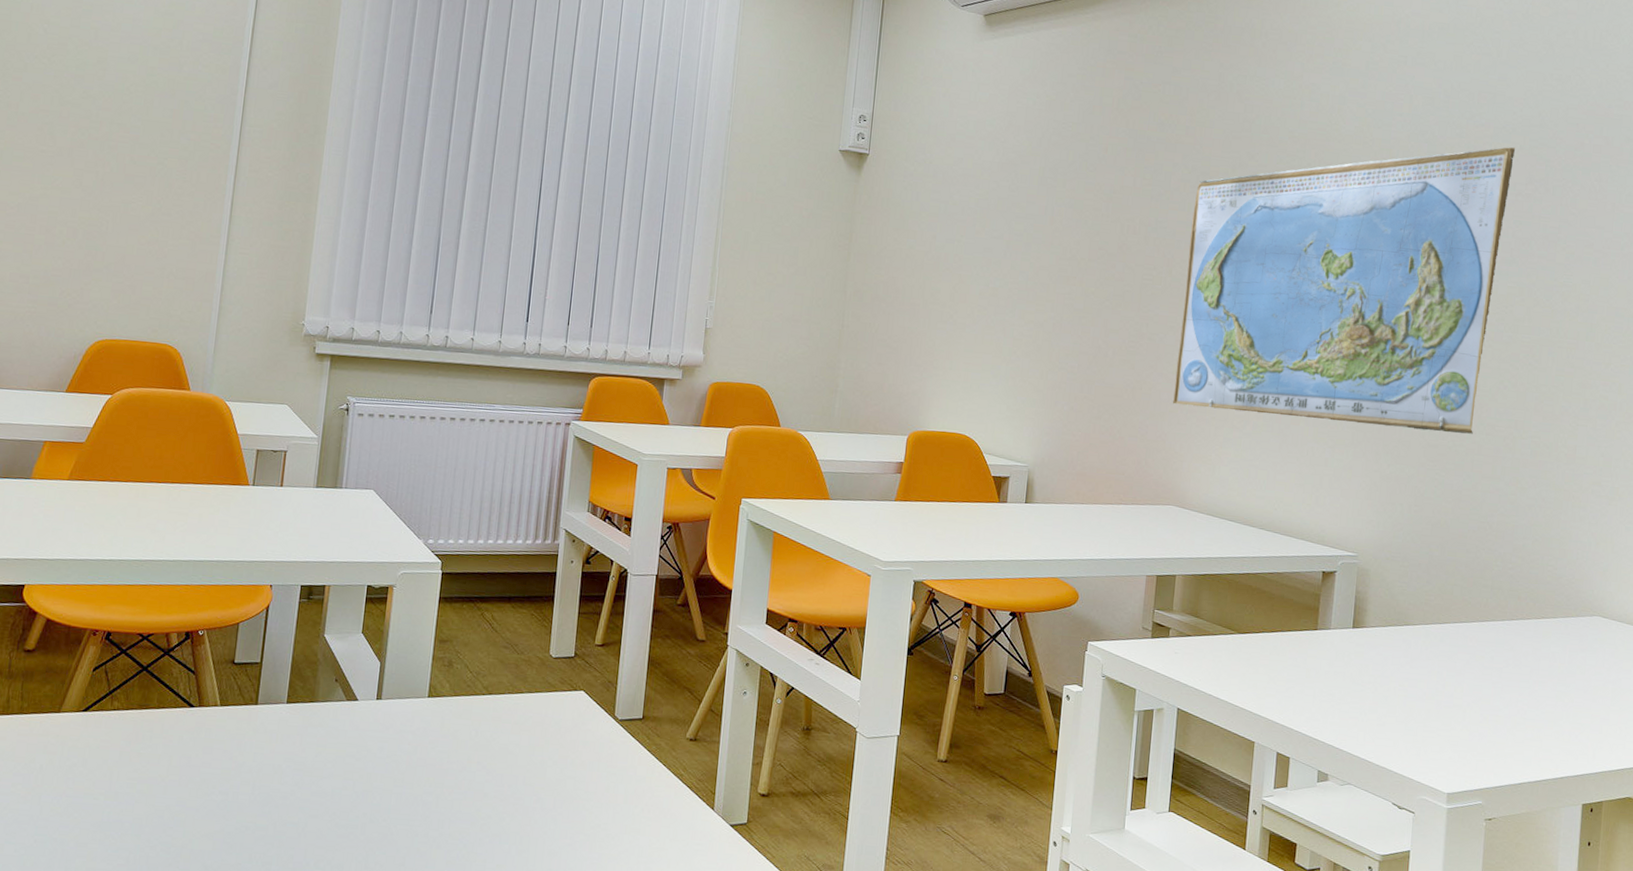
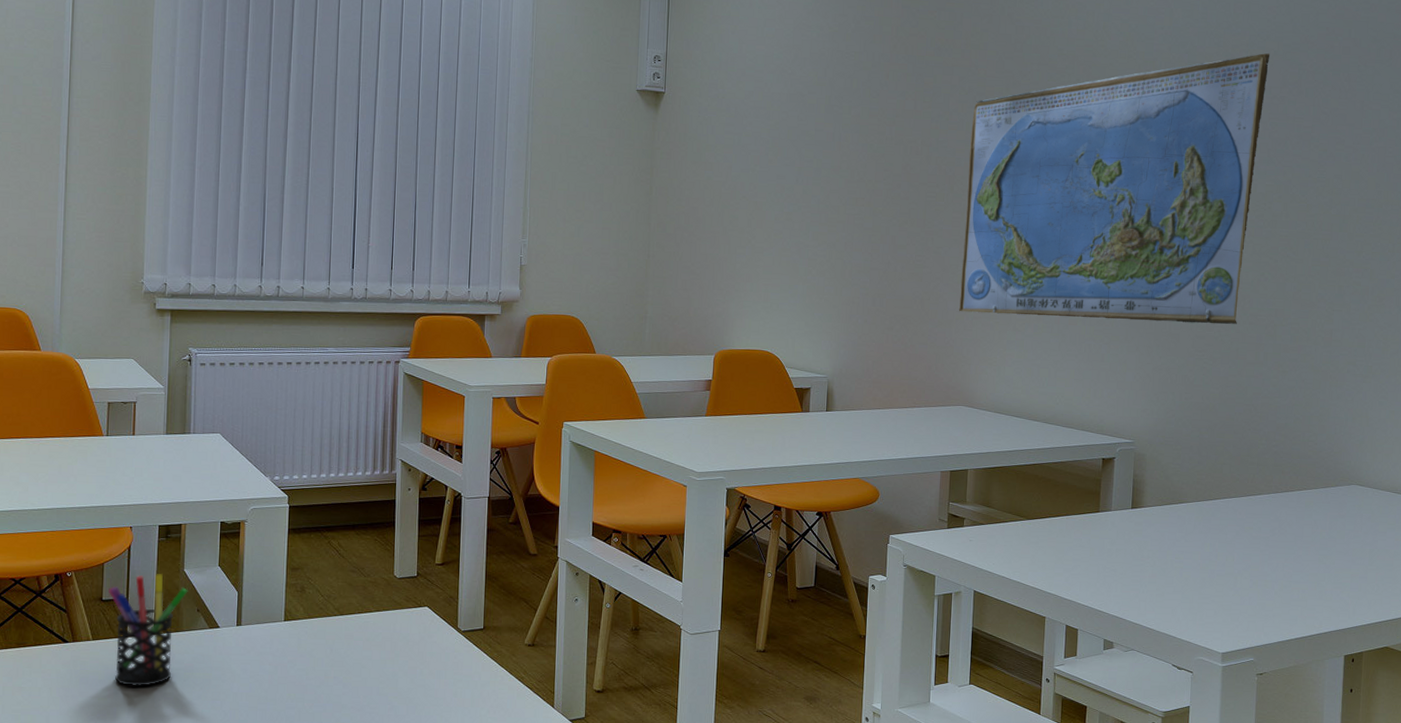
pen holder: none [241,638,327,760] -> present [107,574,188,686]

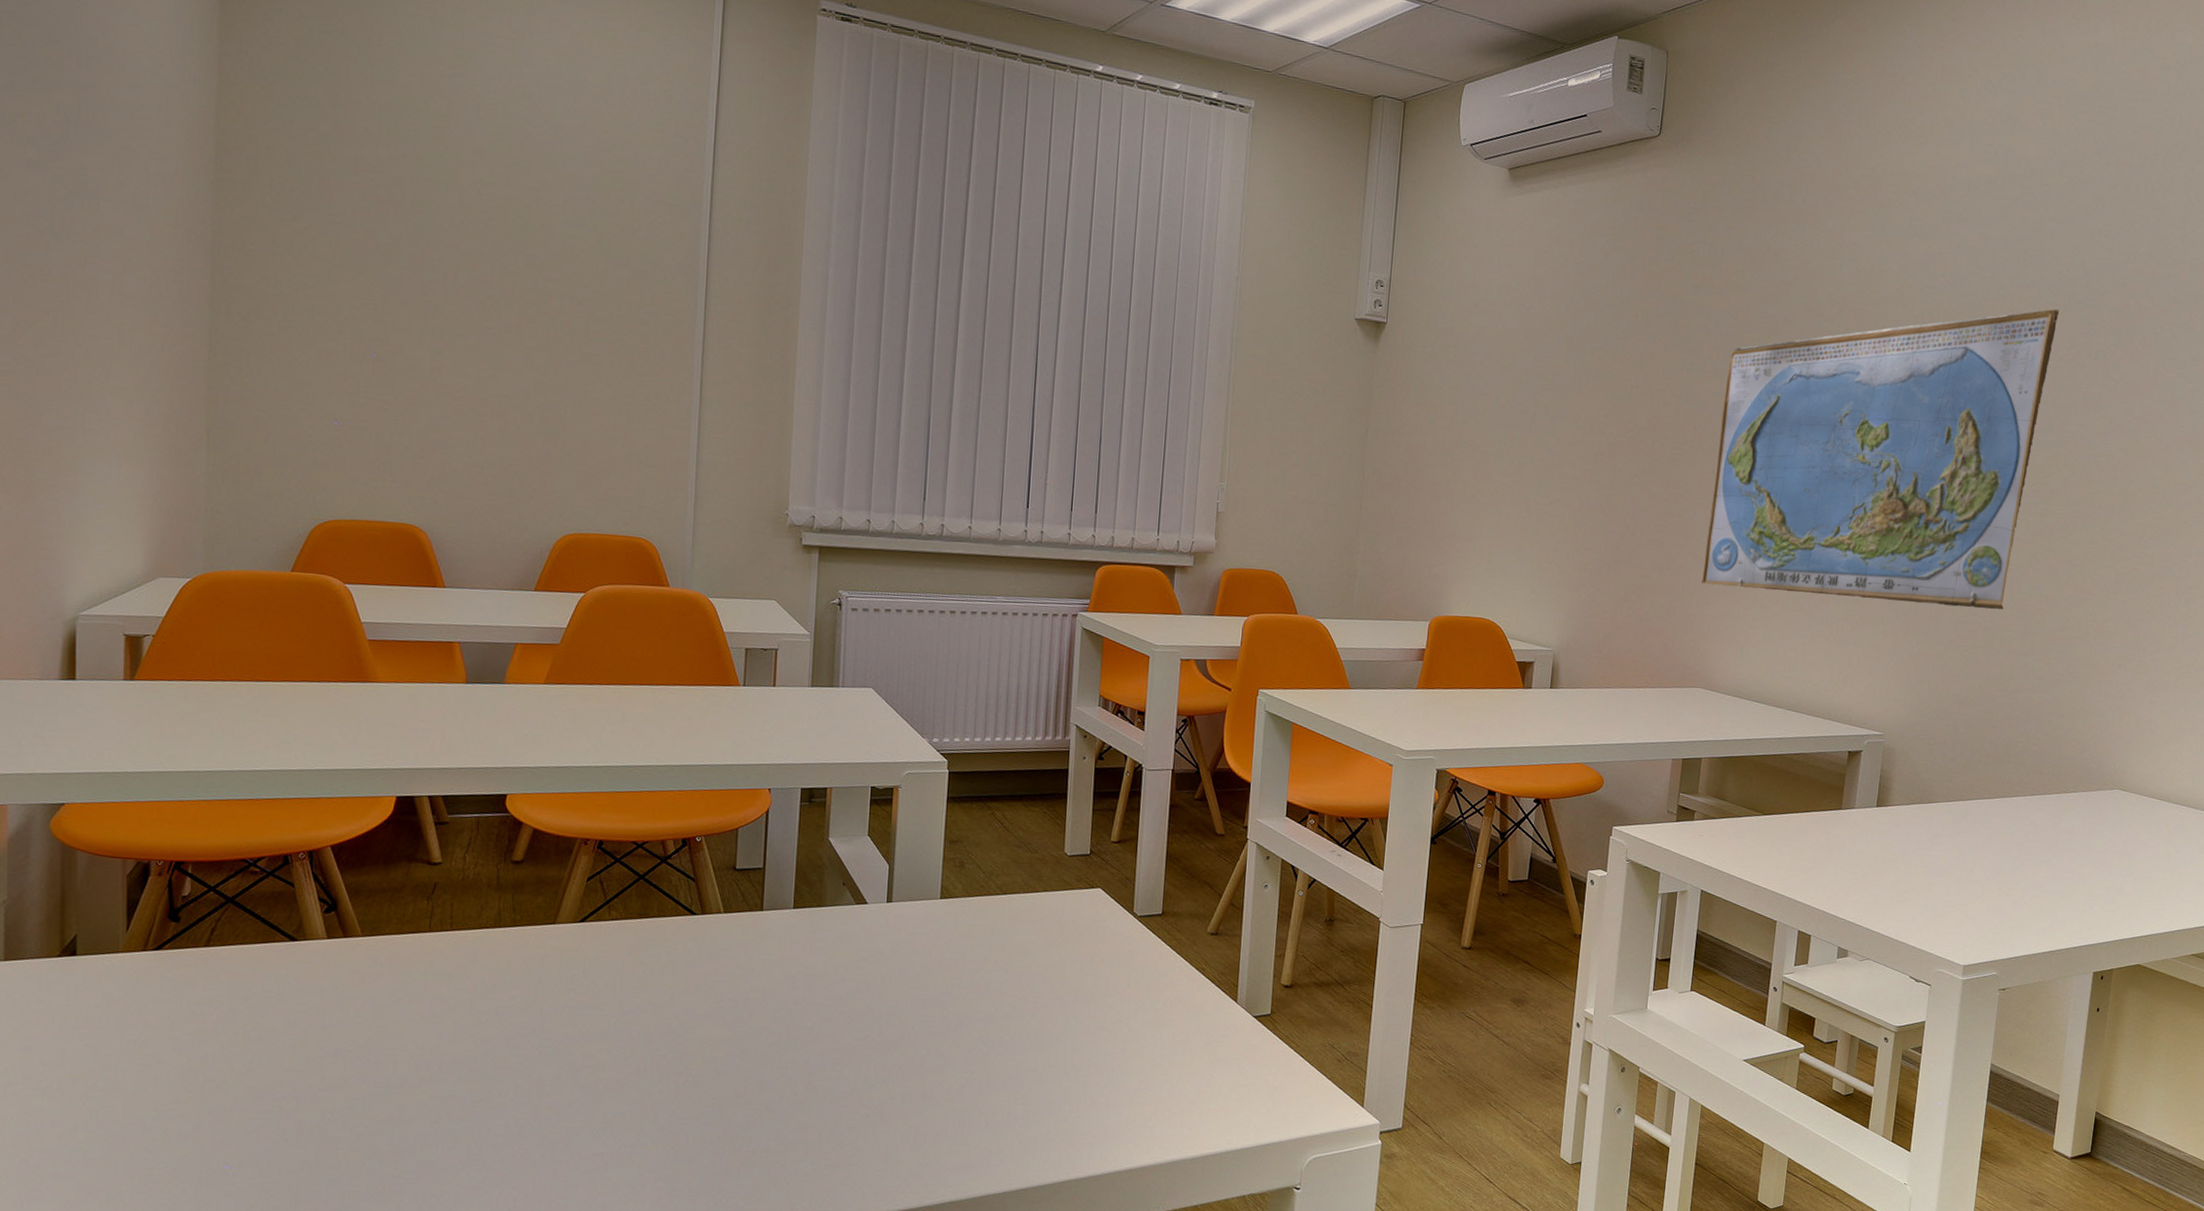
pen holder: present [107,574,188,686] -> none [742,842,833,966]

